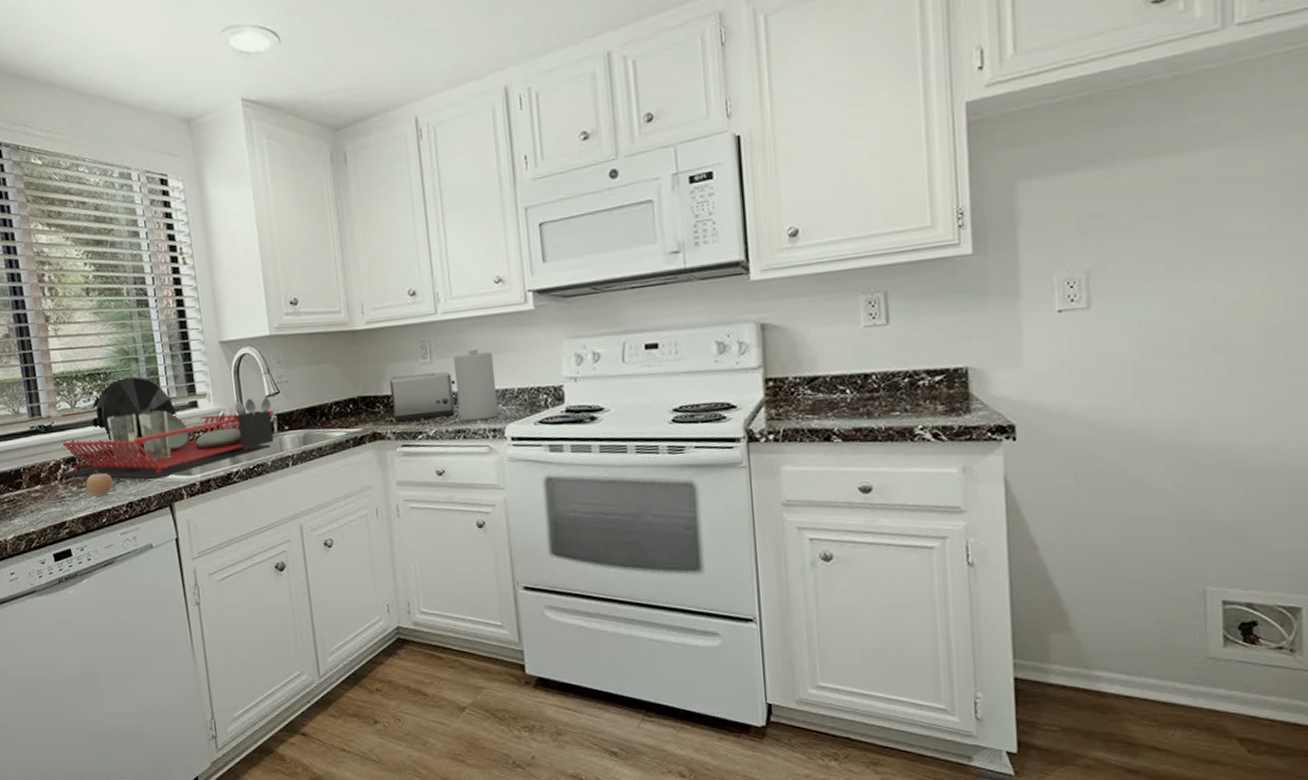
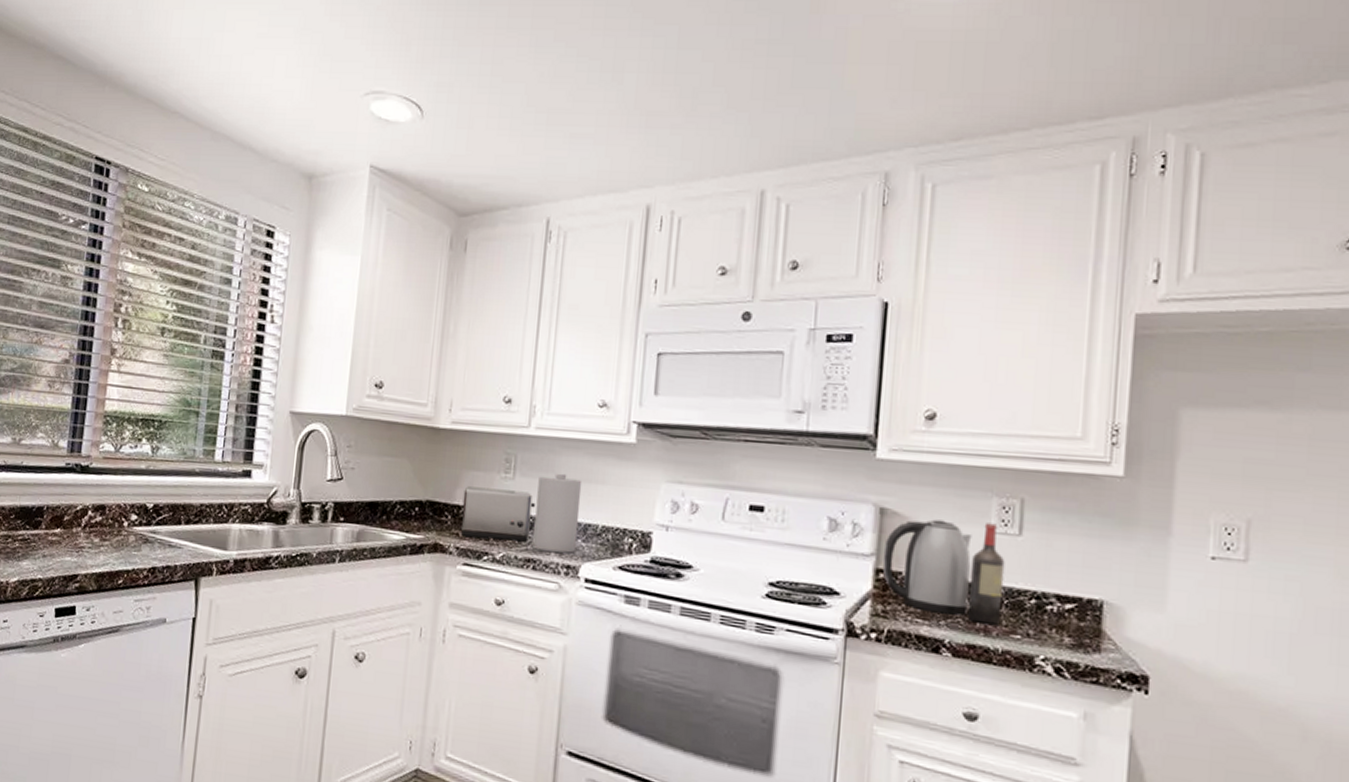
dish rack: present [59,376,275,480] -> none [84,429,332,548]
fruit: present [85,470,114,496] -> none [109,524,141,554]
kettle: none [769,324,850,407] -> present [882,519,972,616]
wine bottle: none [848,318,881,408] -> present [967,523,1005,625]

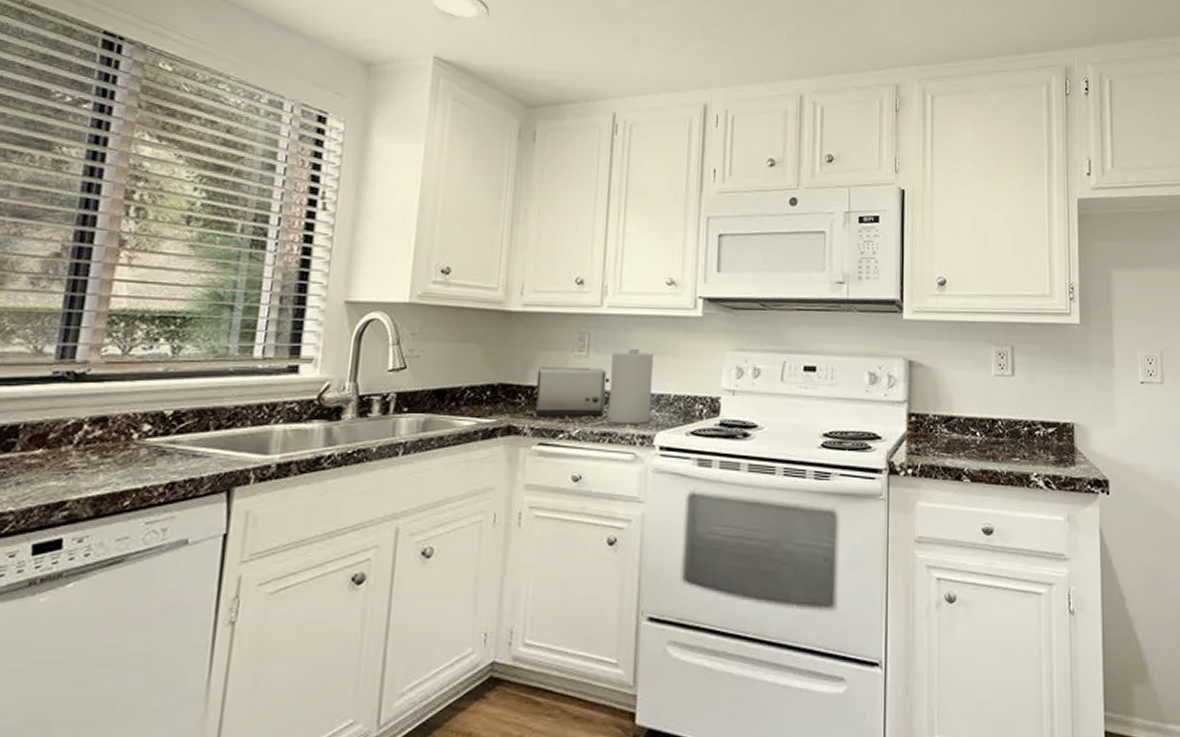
kettle: present [882,519,972,616] -> none [913,368,979,446]
wine bottle: present [967,523,1005,625] -> none [979,367,1004,451]

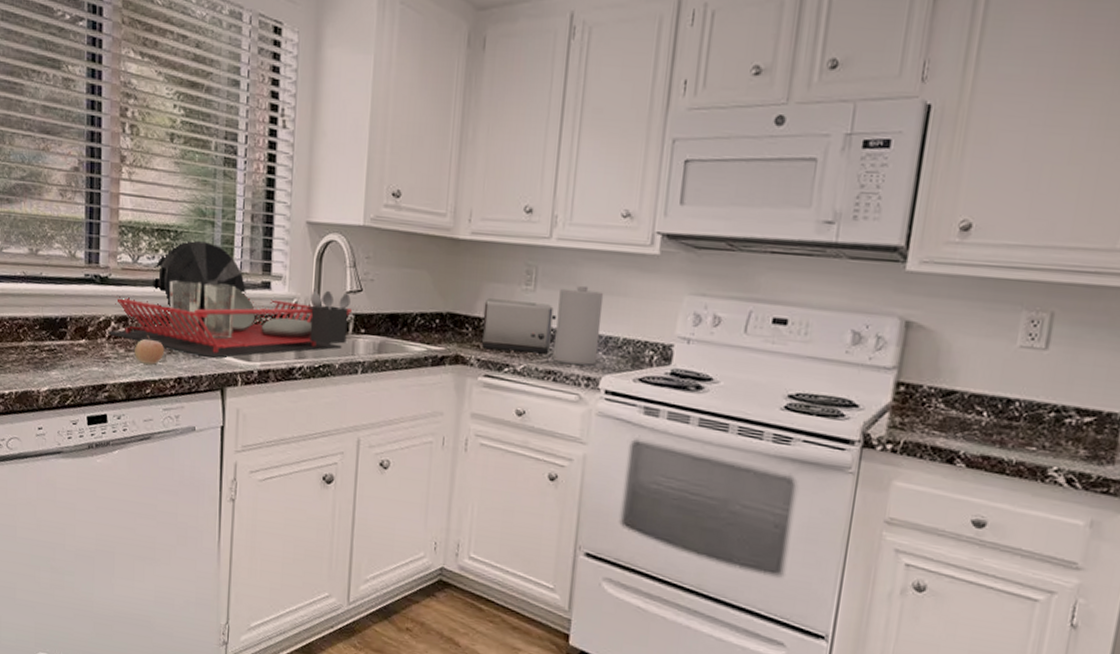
dish rack: none [77,325,395,456] -> present [108,239,353,359]
fruit: none [112,437,156,471] -> present [134,335,165,365]

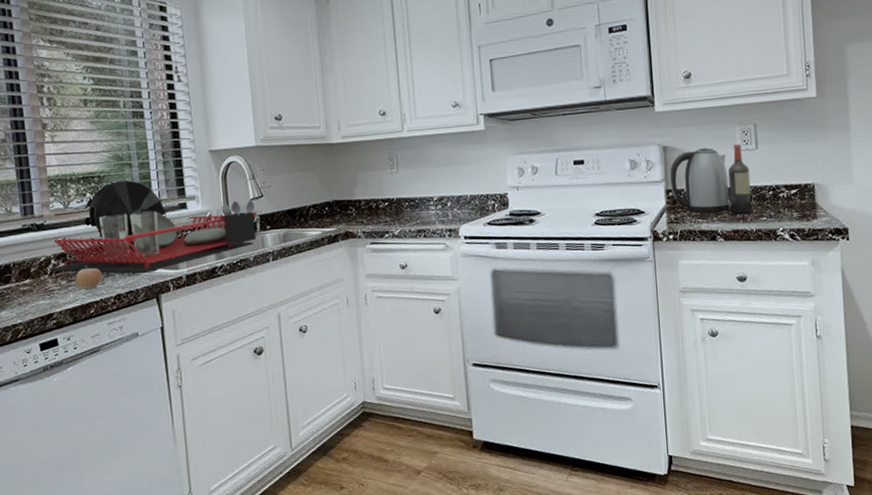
toaster: present [481,298,556,354] -> none [361,180,418,223]
paper towel holder: present [553,285,604,366] -> none [417,161,453,223]
kettle: none [904,333,997,428] -> present [669,148,730,213]
wine bottle: none [984,336,1029,437] -> present [728,144,753,214]

